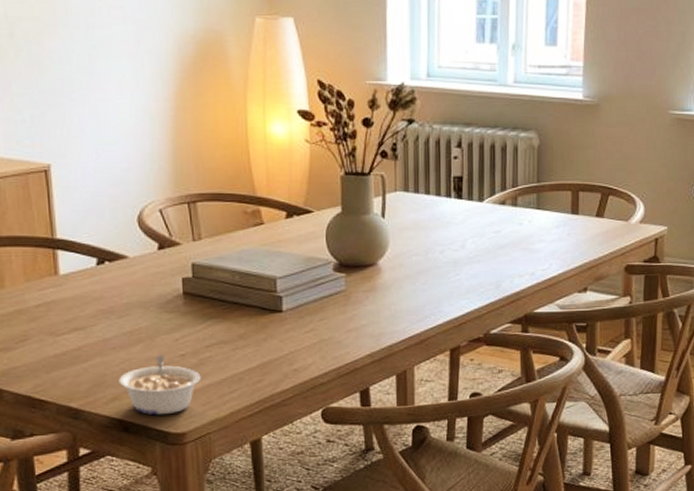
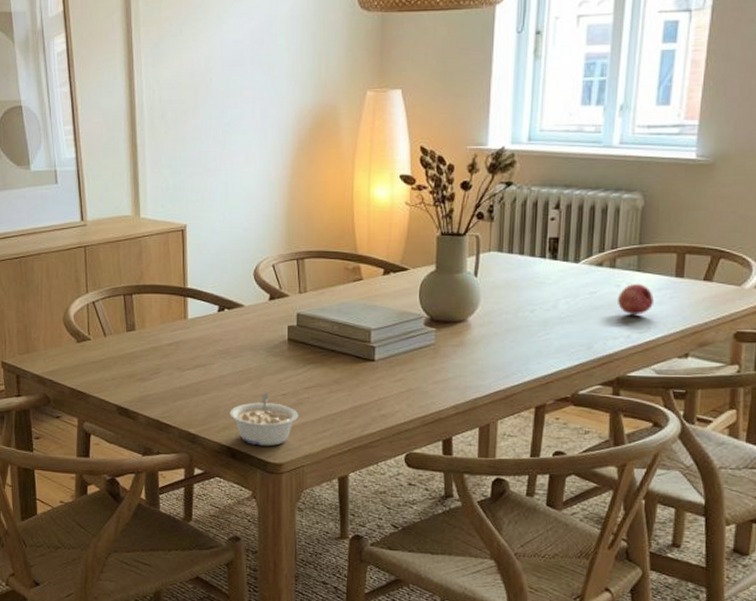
fruit: none [520,220,553,253] -> present [617,283,653,316]

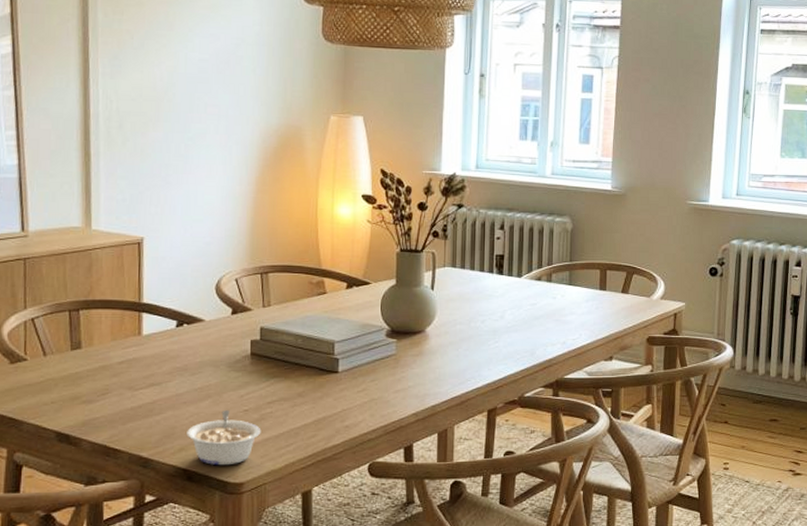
fruit: present [617,283,653,316] -> none [553,295,583,324]

